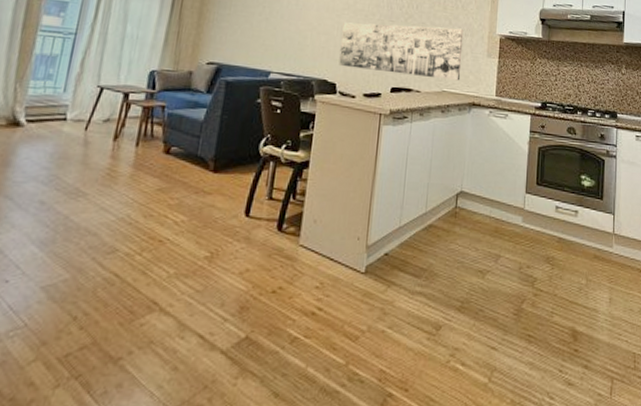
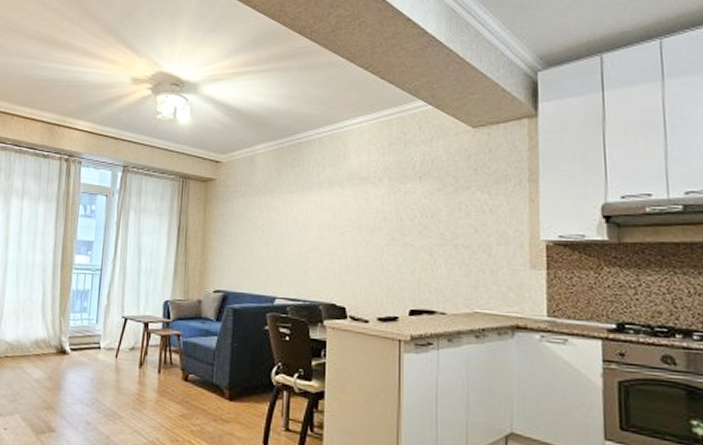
wall art: present [338,22,464,81] -> none [346,236,497,299]

